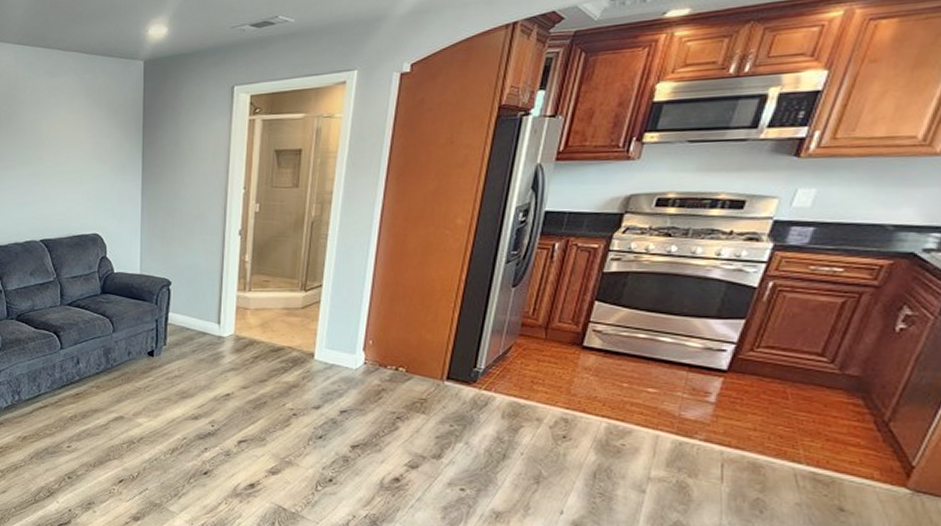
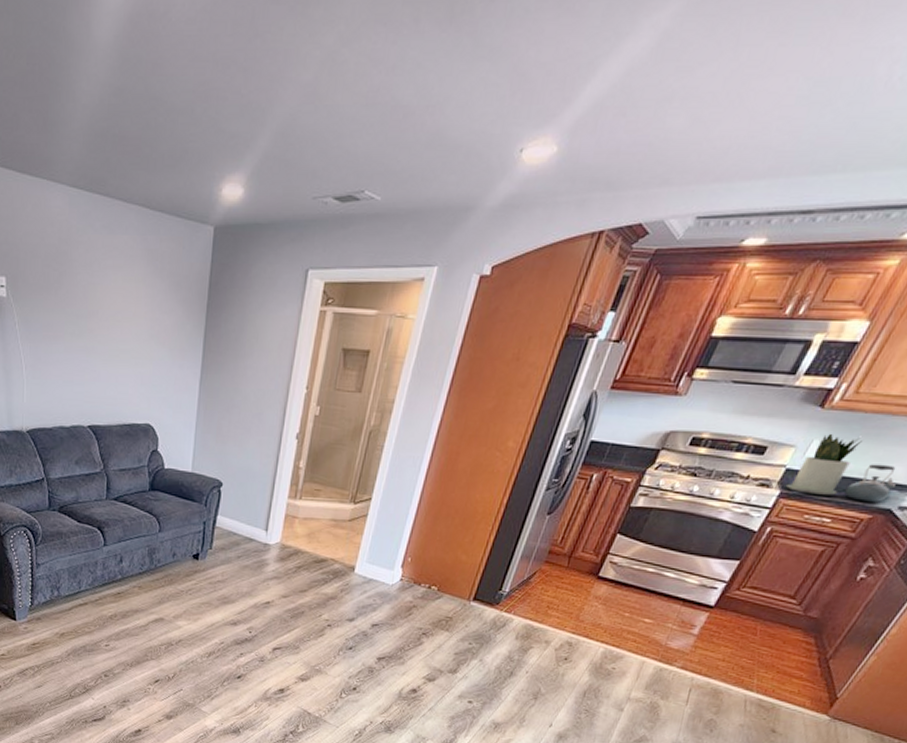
planter: none [779,181,856,244] -> present [786,433,862,495]
kettle: none [851,207,911,247] -> present [844,464,896,502]

